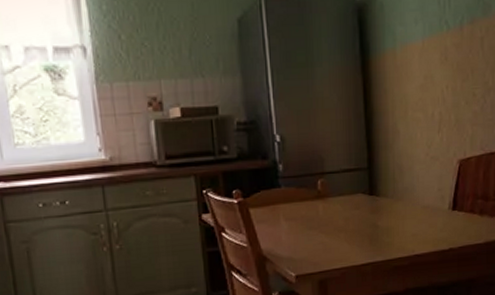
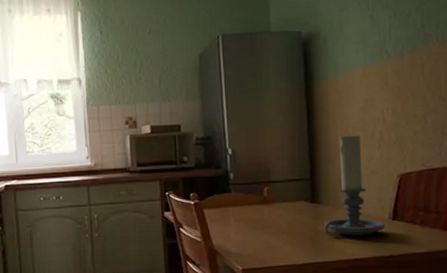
candle holder: none [384,116,445,232] -> present [324,134,385,236]

